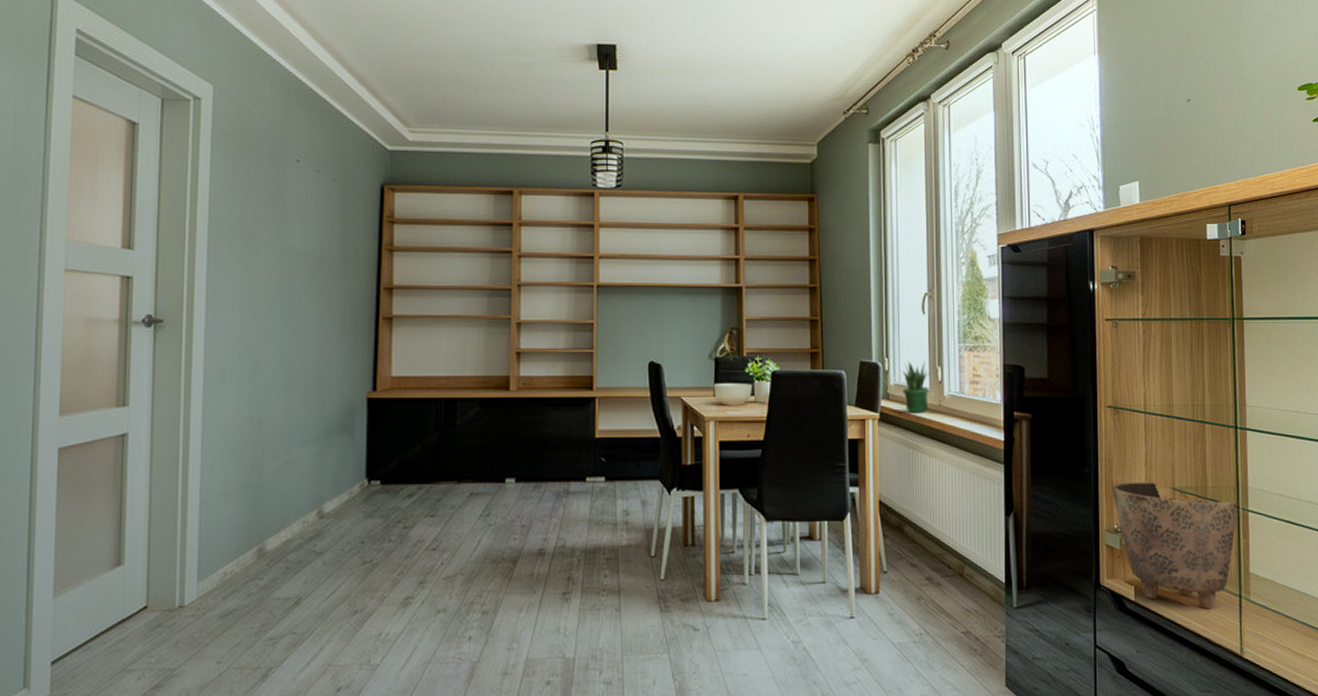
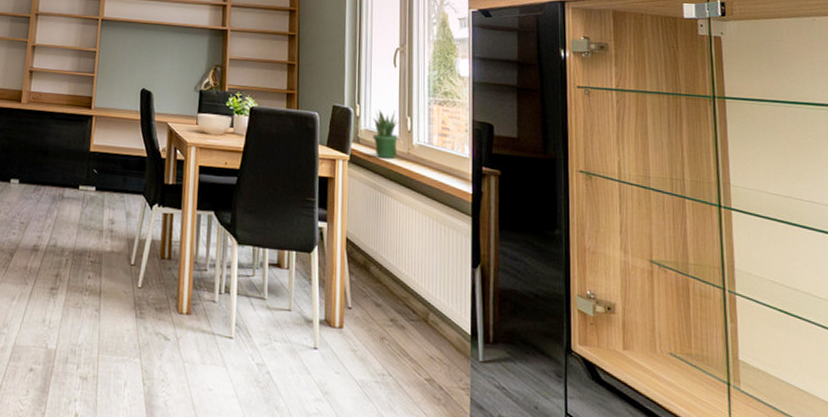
ceramic pot: present [1111,482,1238,609] -> none [584,248,724,393]

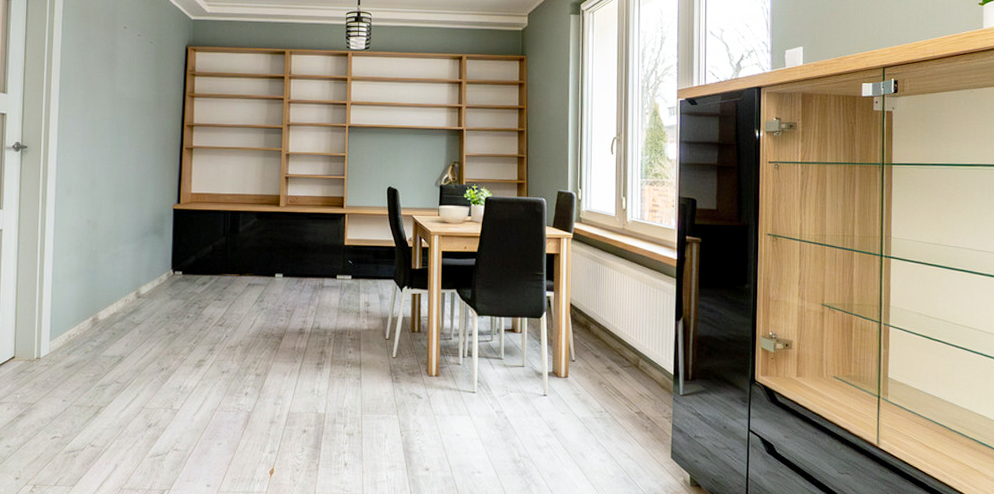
planter: present [373,108,400,159] -> none [592,191,616,235]

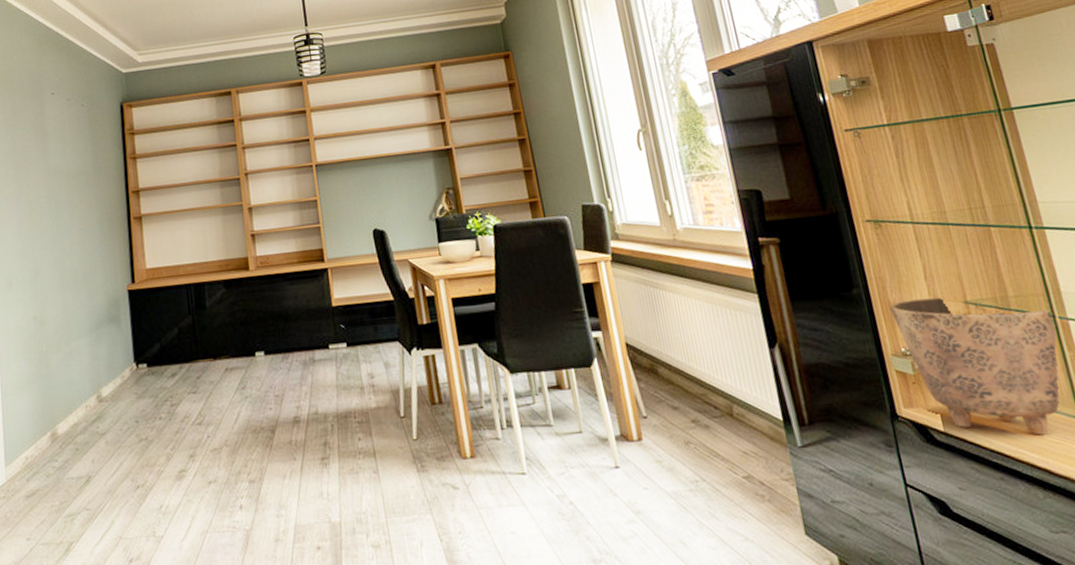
ceramic pot: none [768,297,880,406] -> present [888,296,1061,436]

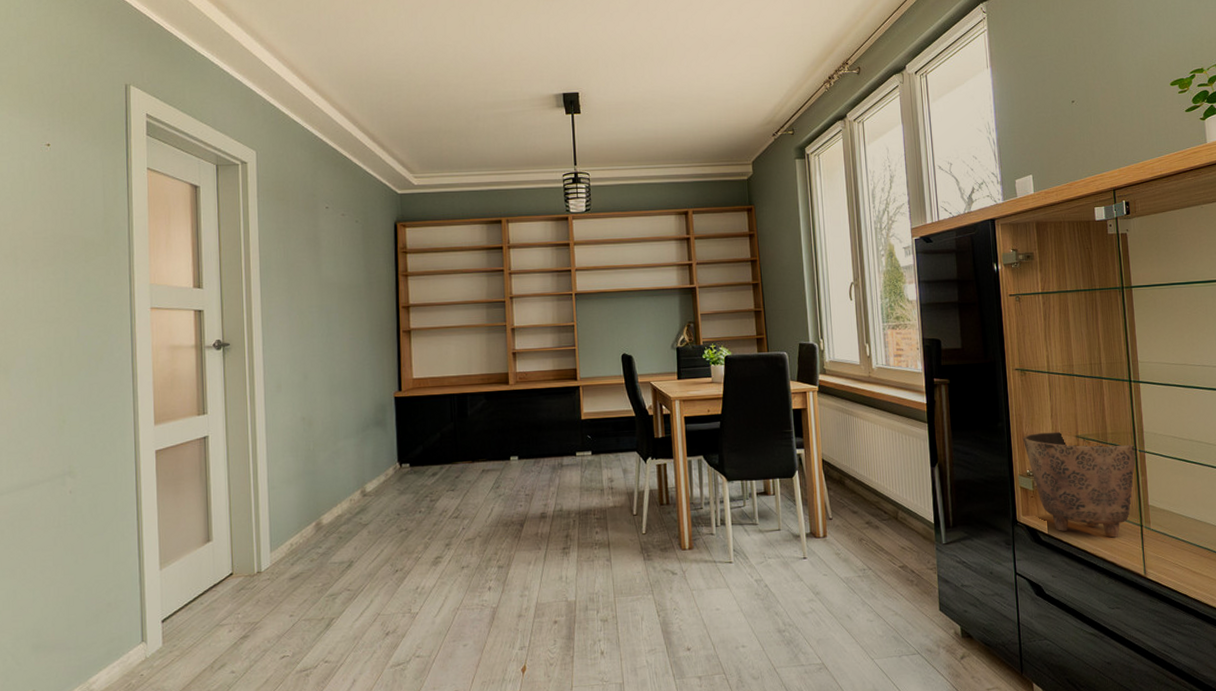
bowl: present [437,239,477,264] -> none [676,367,710,387]

